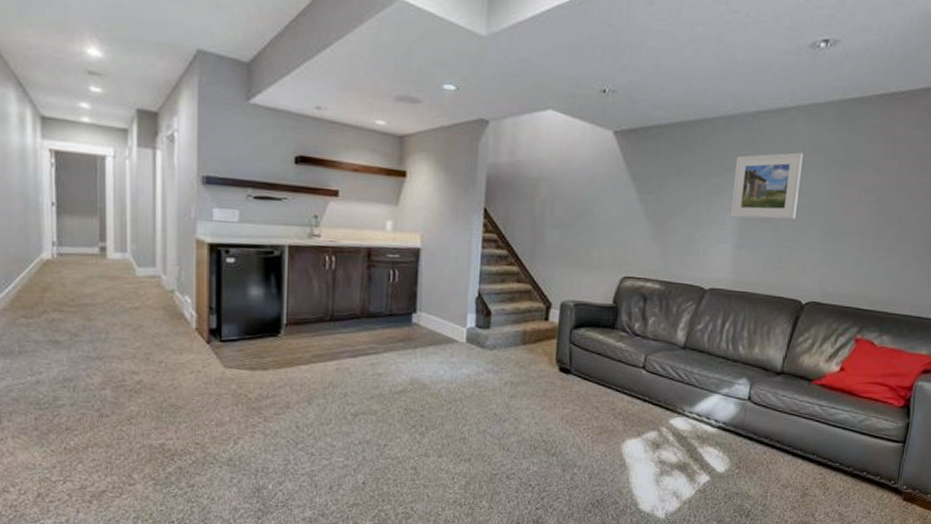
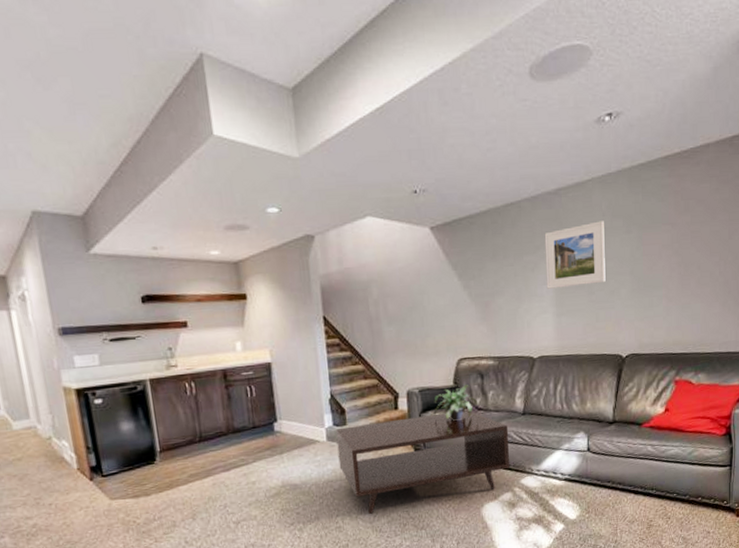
coffee table: none [475,330,664,430] -> present [335,410,509,514]
potted plant: none [586,306,635,343] -> present [433,385,477,421]

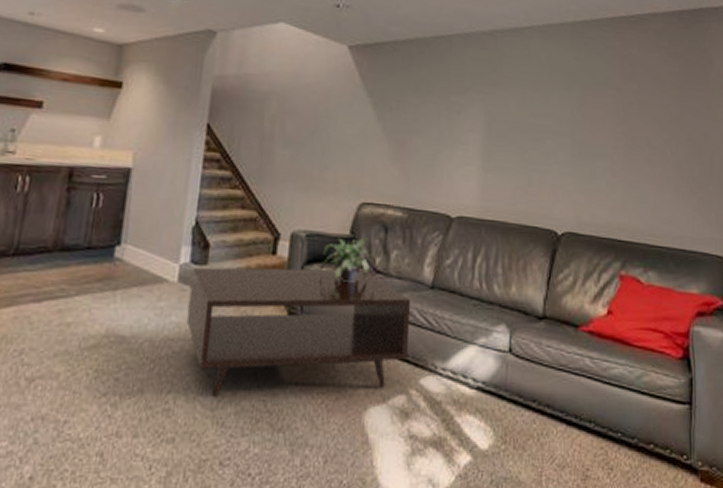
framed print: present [544,221,606,289] -> none [473,72,543,141]

